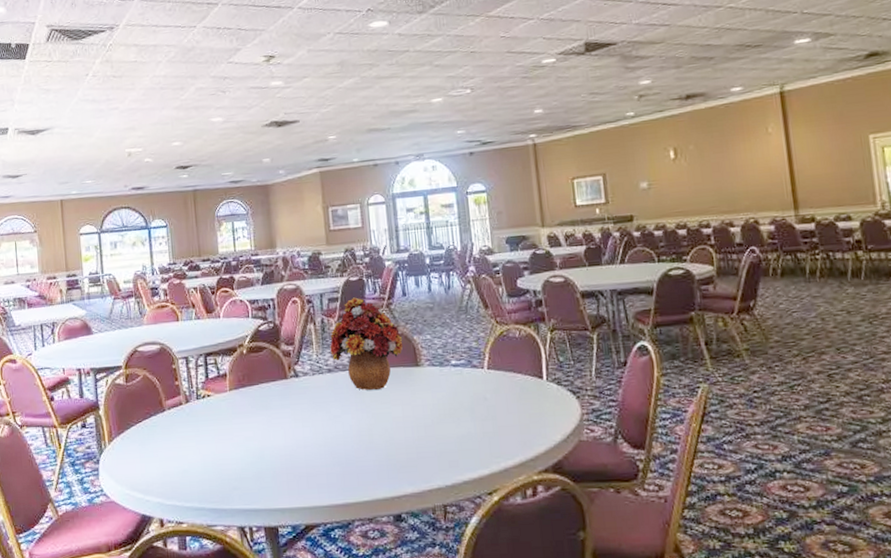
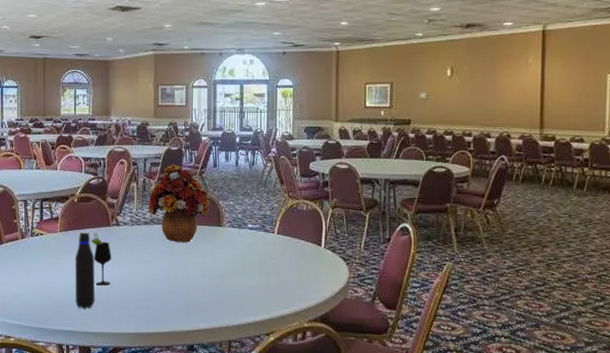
water bottle: none [249,387,278,481] -> present [75,231,95,309]
wine glass: none [266,388,295,451] -> present [90,233,112,286]

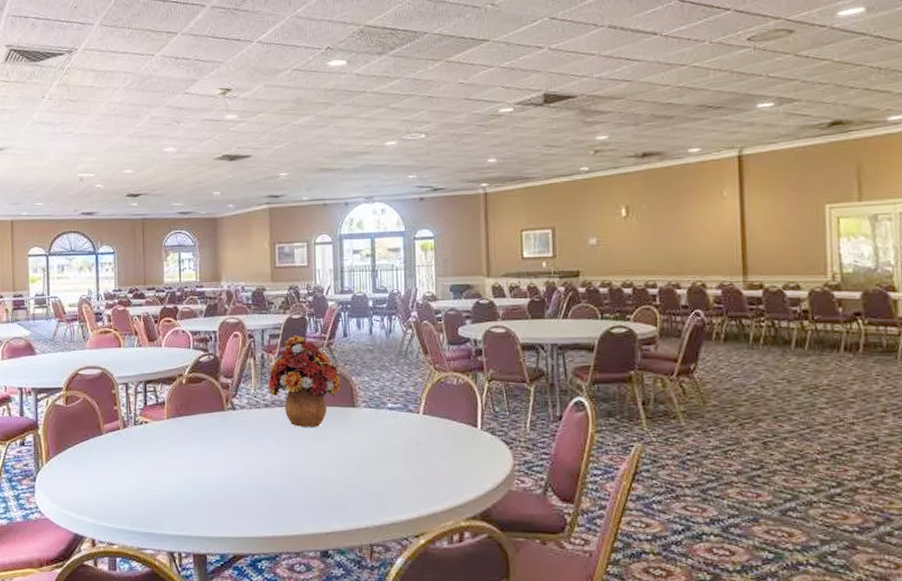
water bottle: present [75,231,95,309] -> none [185,418,210,510]
wine glass: present [90,233,112,286] -> none [202,419,228,481]

